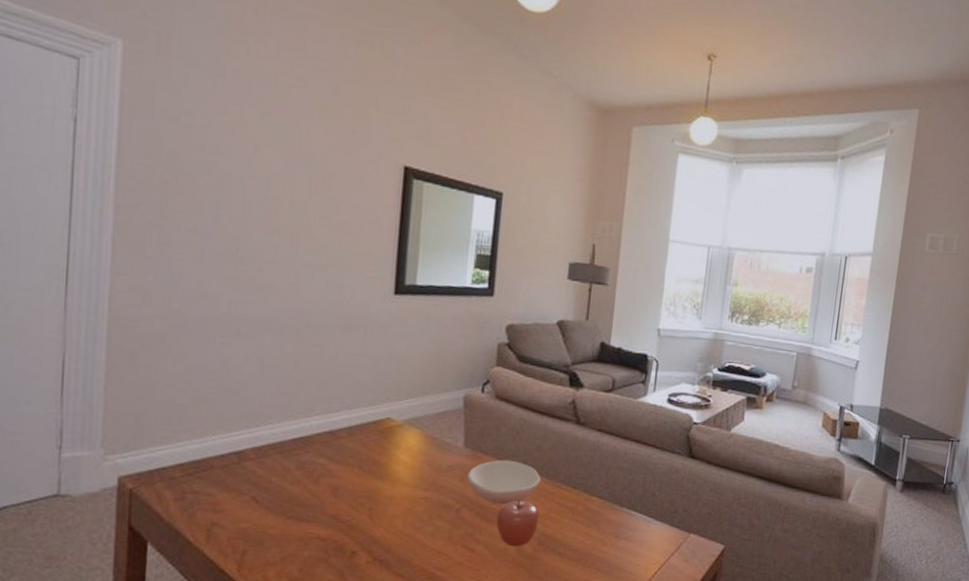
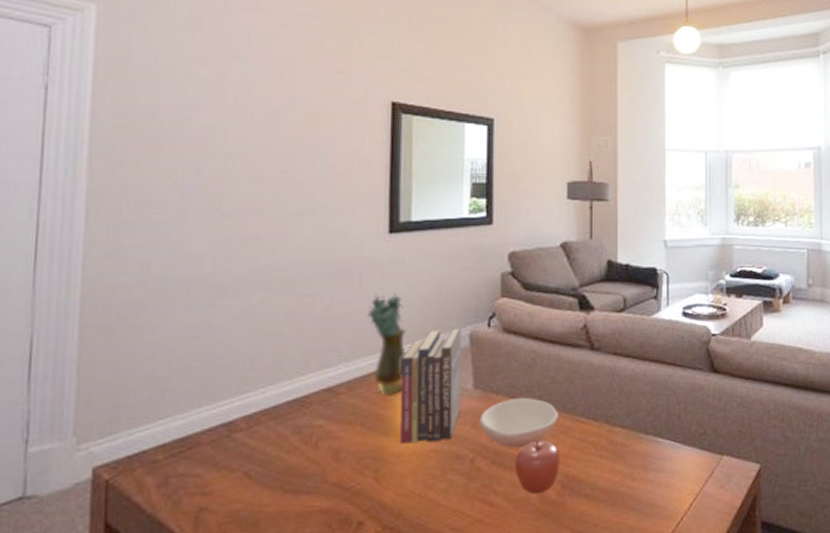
vase: none [369,350,406,443] -> present [367,293,407,394]
books: none [393,389,457,491] -> present [400,327,462,444]

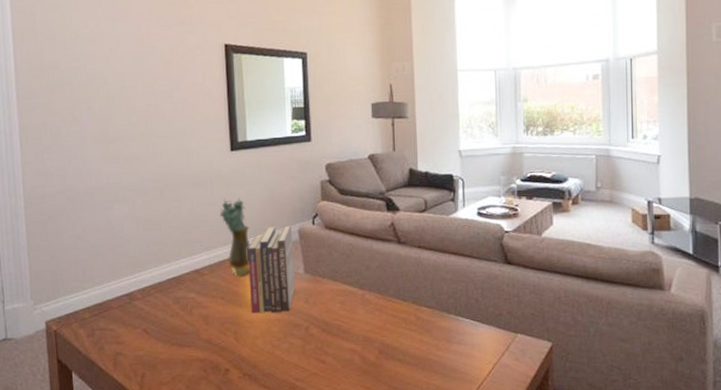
bowl: present [479,397,559,449] -> none [310,280,374,321]
fruit: present [515,438,560,493] -> none [340,313,377,356]

